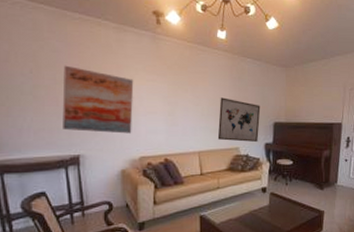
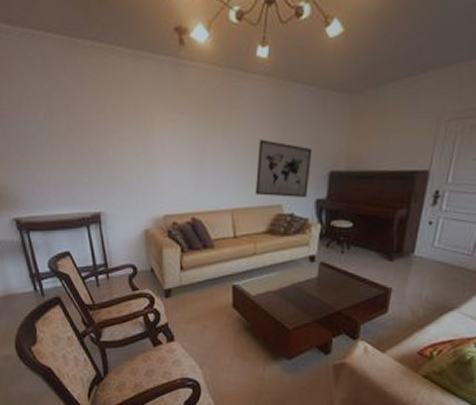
wall art: present [62,65,134,134] -> none [77,107,155,188]

